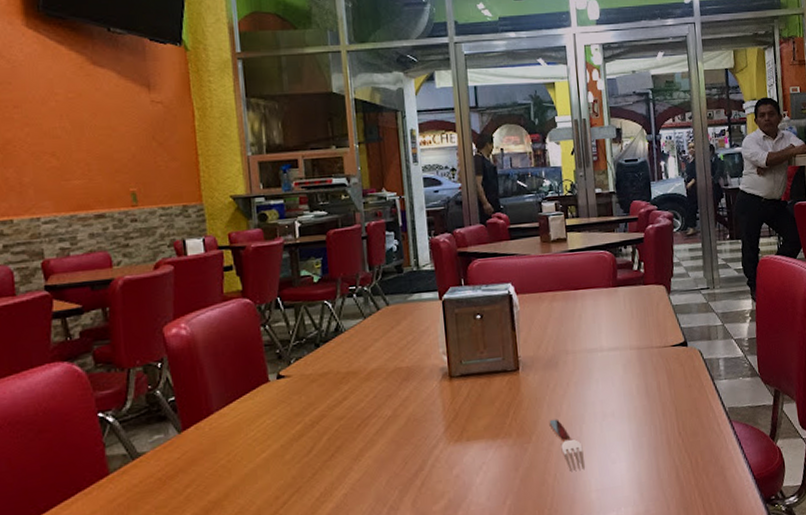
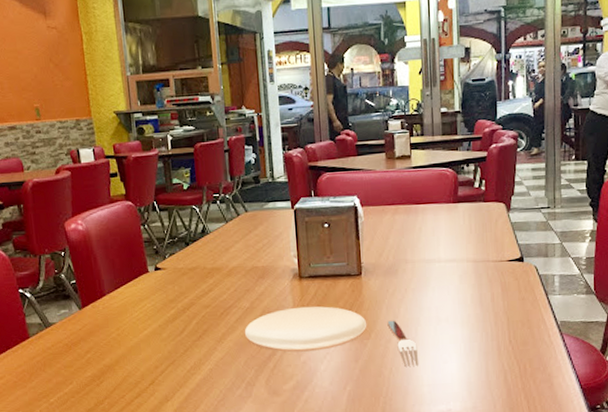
plate: none [385,408,527,466] -> present [244,306,367,353]

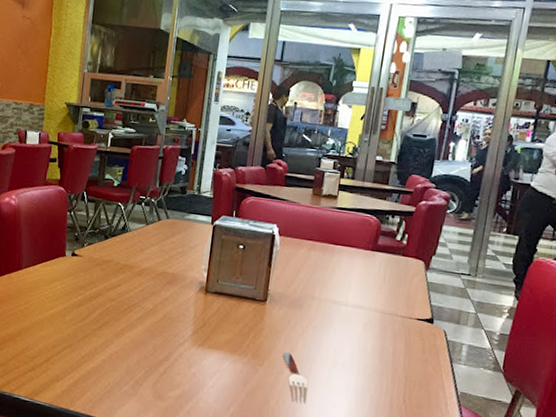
plate: present [244,306,367,353] -> none [142,318,263,367]

